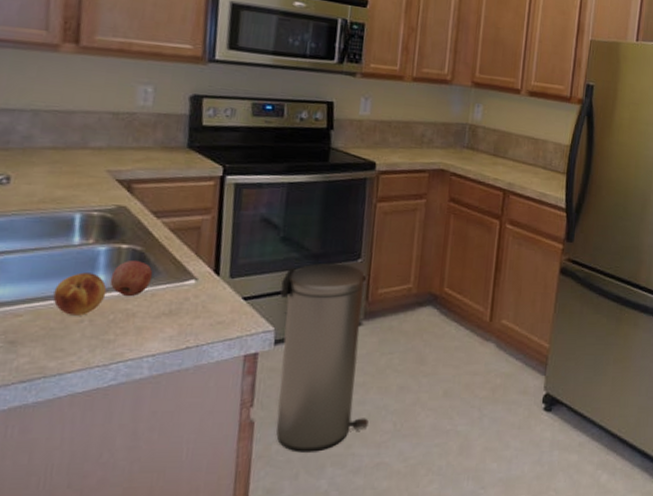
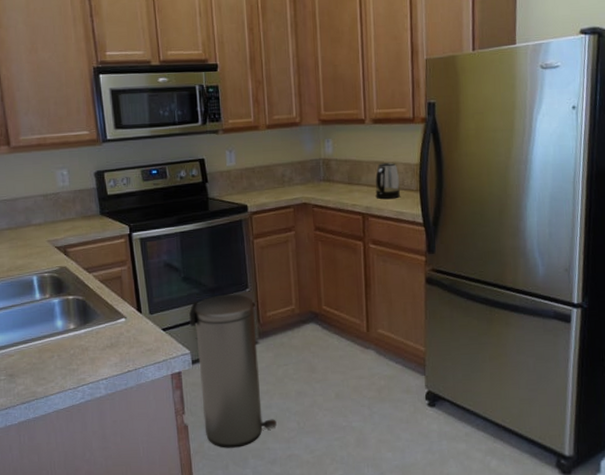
fruit: present [53,272,107,316] -> none [30,320,65,353]
fruit: present [109,259,153,297] -> none [66,307,95,336]
kettle: none [520,138,548,179] -> present [375,162,401,199]

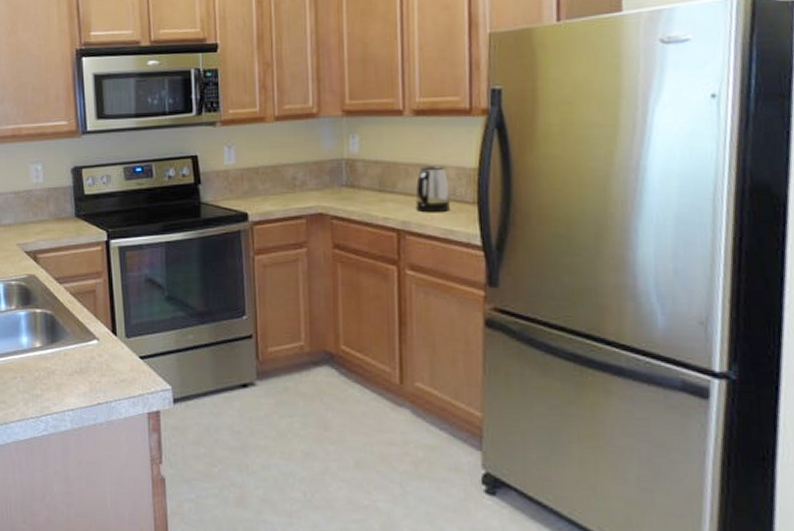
pedal bin: present [189,294,277,448] -> none [172,321,276,515]

